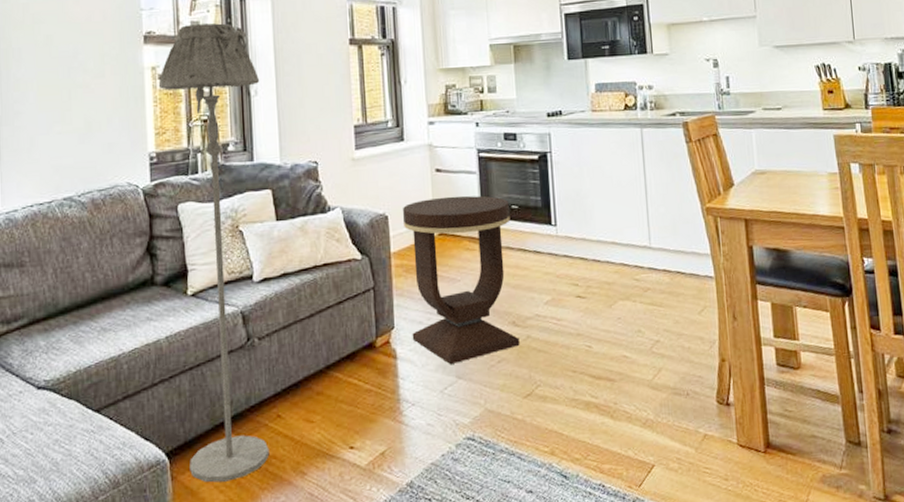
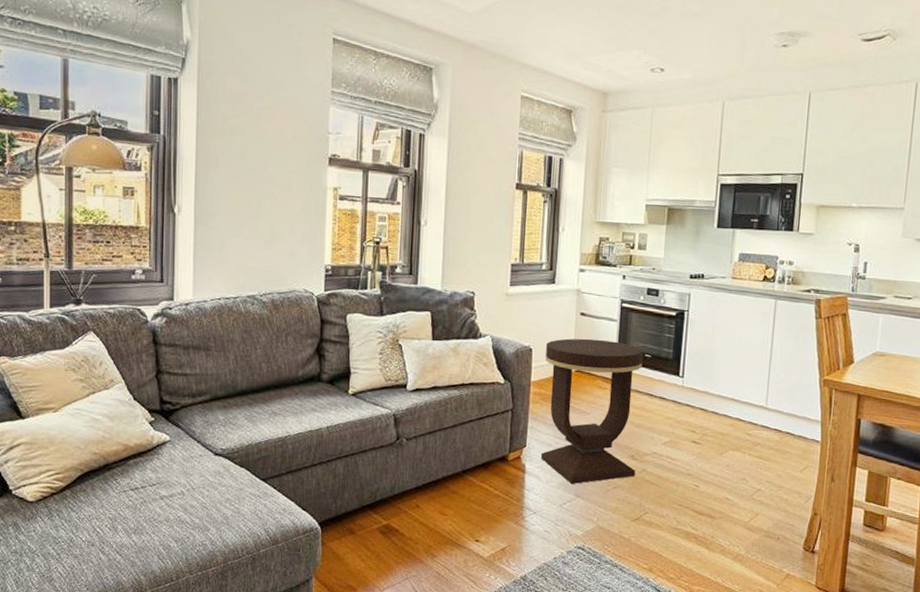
floor lamp: present [158,23,270,483] -> none [338,152,431,553]

